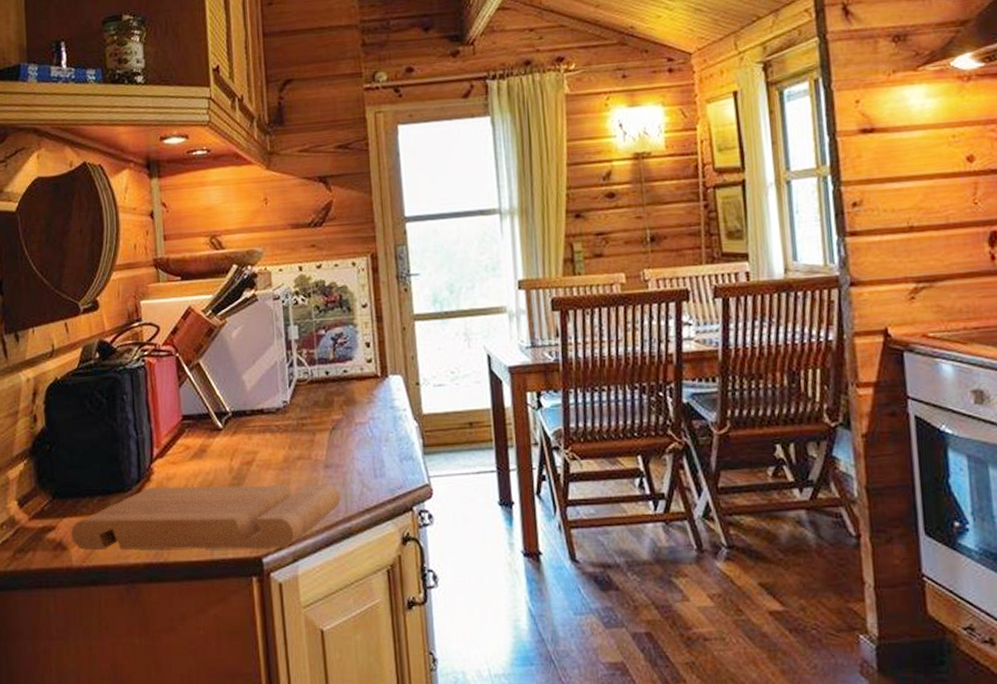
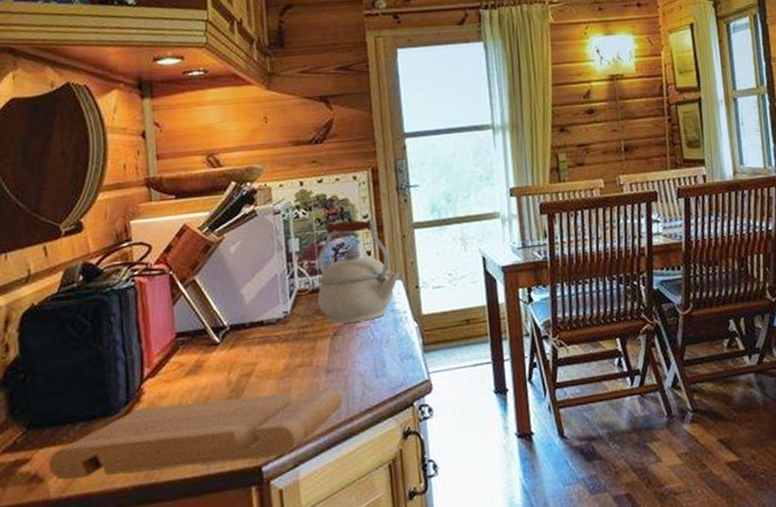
kettle: none [316,309,399,418] -> present [317,219,400,324]

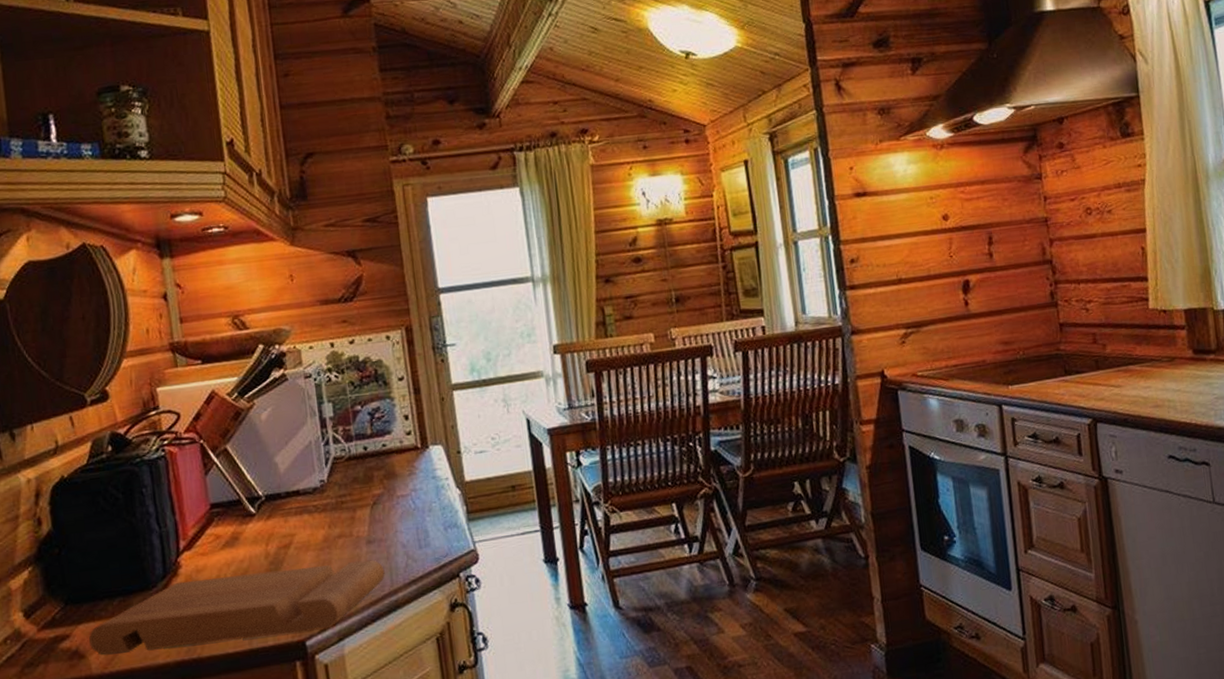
kettle: present [317,219,400,324] -> none [353,381,440,493]

